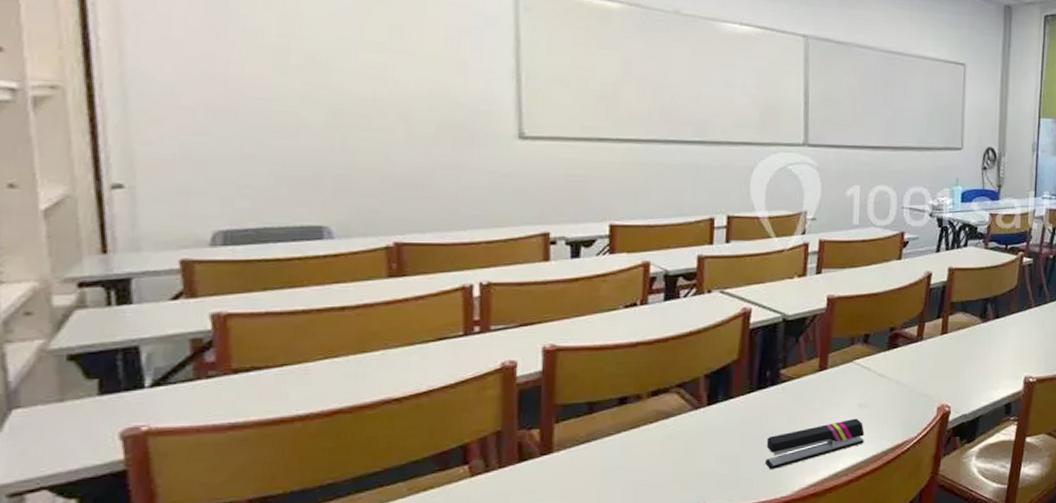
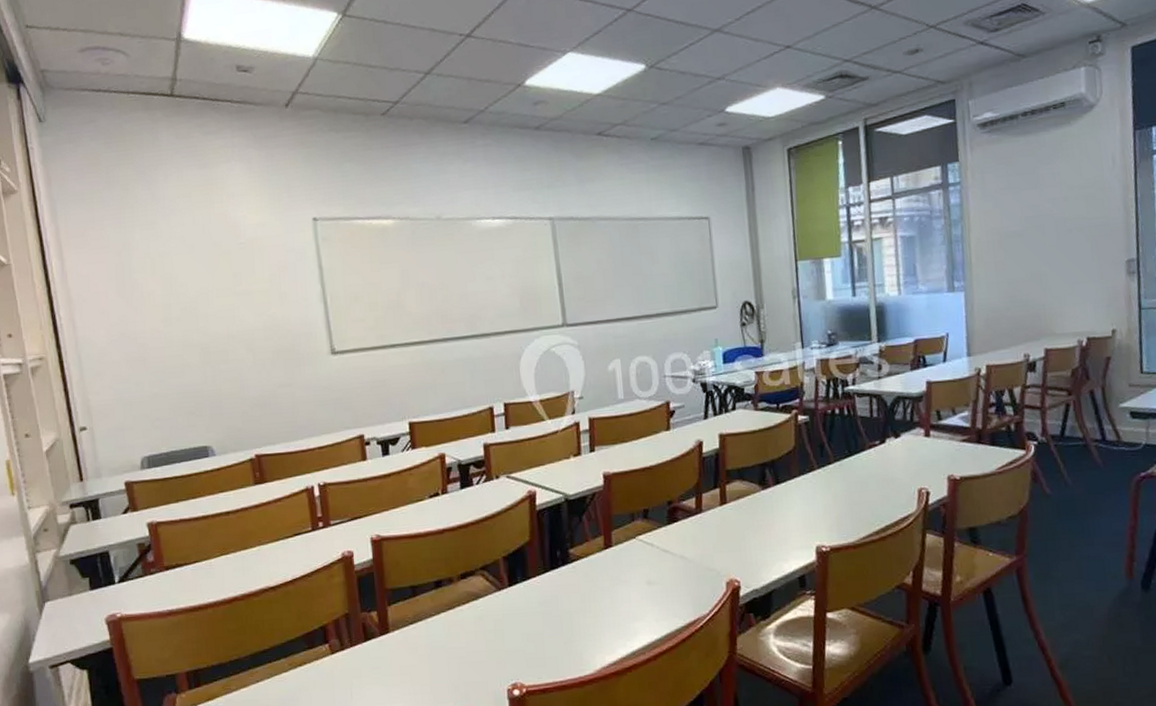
stapler: present [765,418,865,470] -> none [565,595,657,649]

